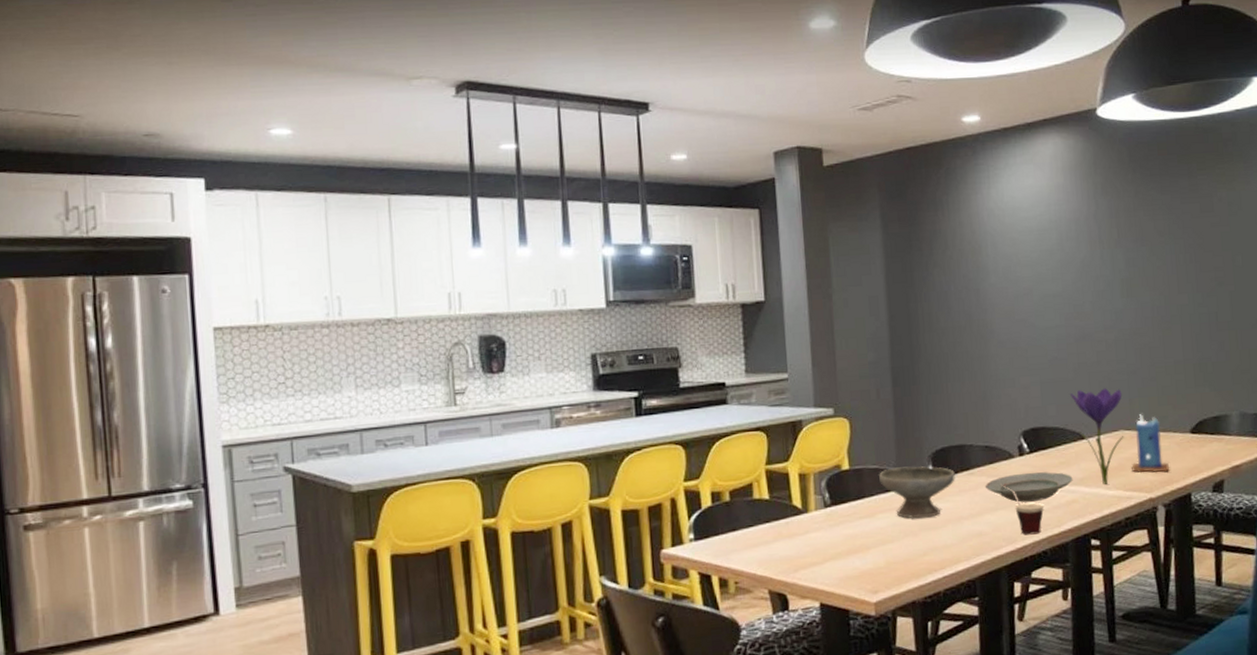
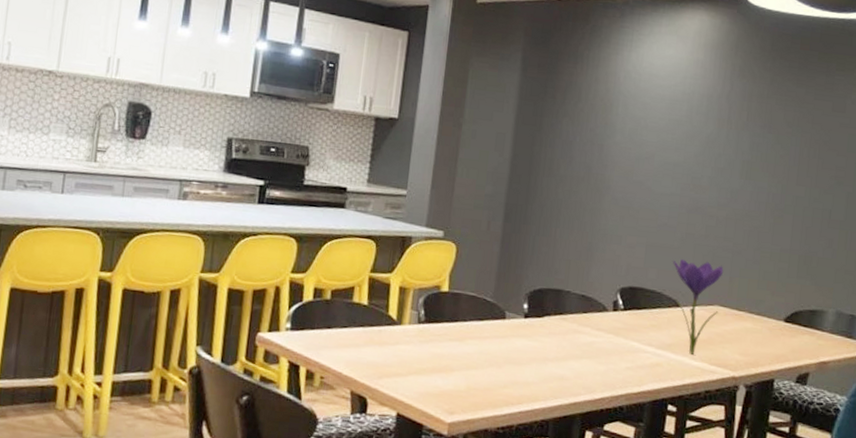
bowl: present [879,466,955,519] -> none [475,298,548,353]
plate: present [985,472,1073,503] -> none [574,327,661,358]
cup: present [999,484,1044,535] -> none [589,334,629,389]
candle: present [1131,414,1170,473] -> none [720,294,758,355]

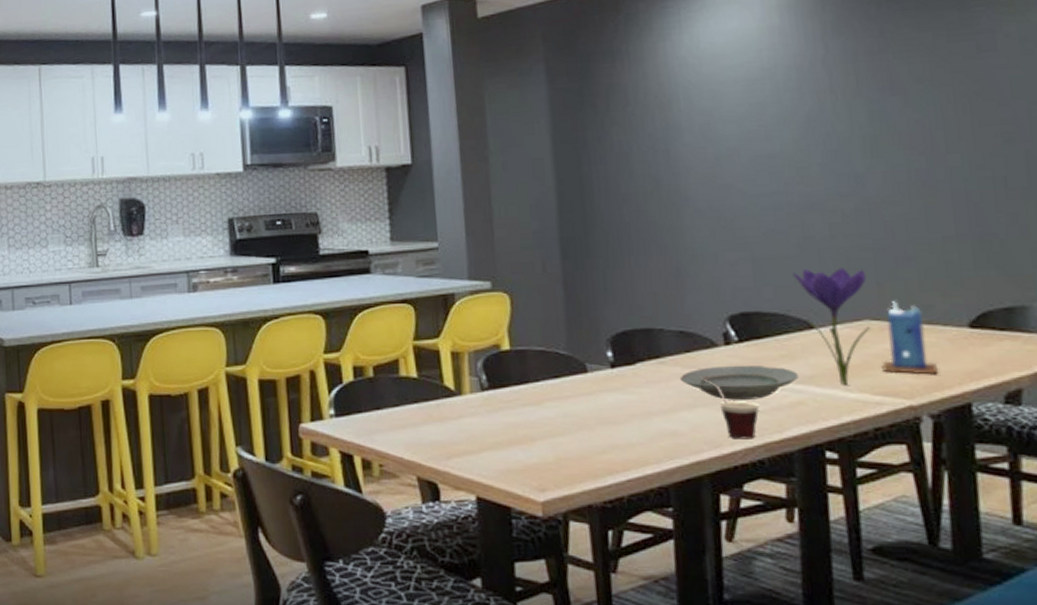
plate: none [574,327,661,358] -> present [679,365,799,400]
cup: none [589,334,629,389] -> present [699,376,760,440]
candle: none [720,294,758,355] -> present [882,301,939,375]

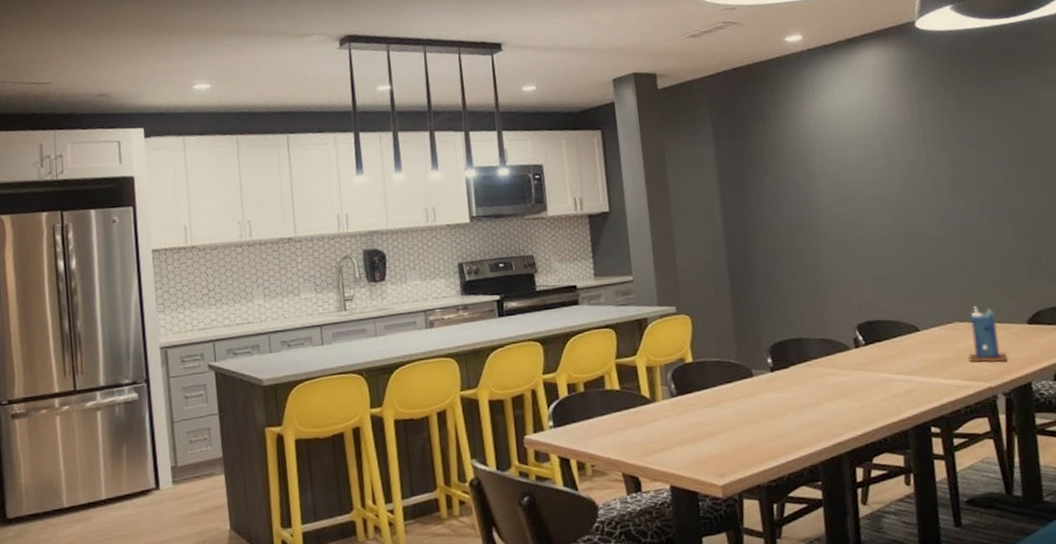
plate: present [679,365,799,400] -> none [822,363,910,392]
cup: present [699,376,760,440] -> none [837,374,882,423]
flower: present [793,268,871,385] -> none [903,282,960,374]

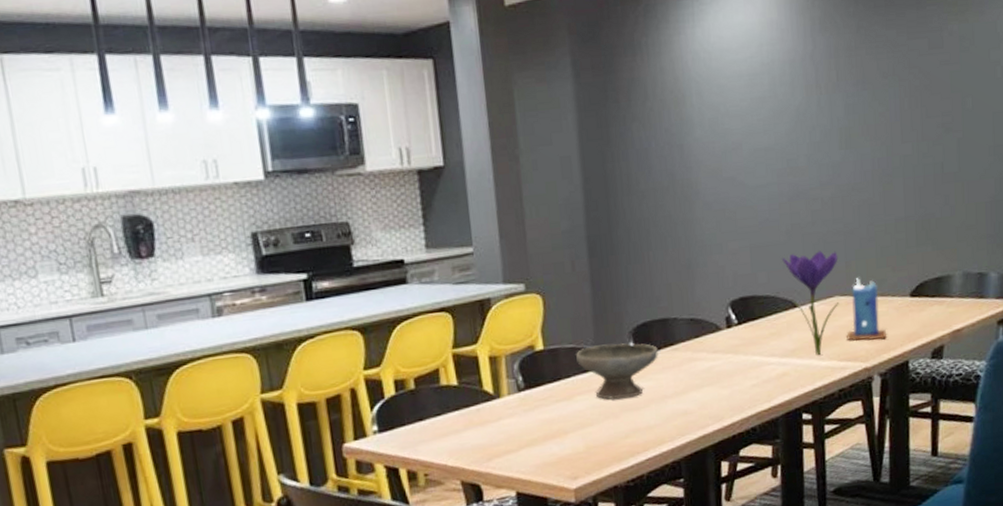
bowl: none [721,358,794,408] -> present [576,343,658,400]
flower: none [903,282,960,374] -> present [782,250,840,355]

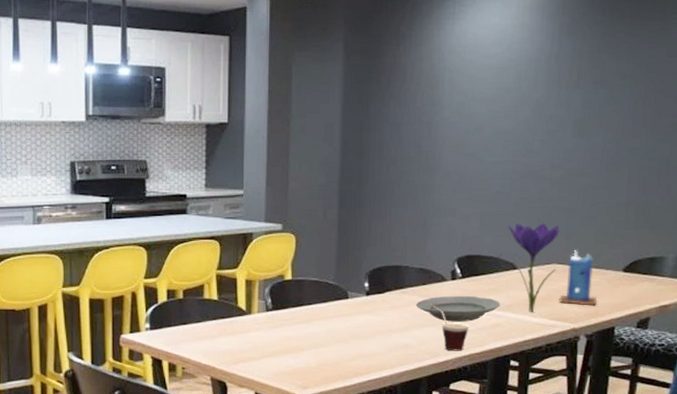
bowl: present [576,343,658,400] -> none [318,281,389,328]
plate: none [690,344,784,378] -> present [415,295,501,322]
cup: none [706,359,754,412] -> present [429,304,470,351]

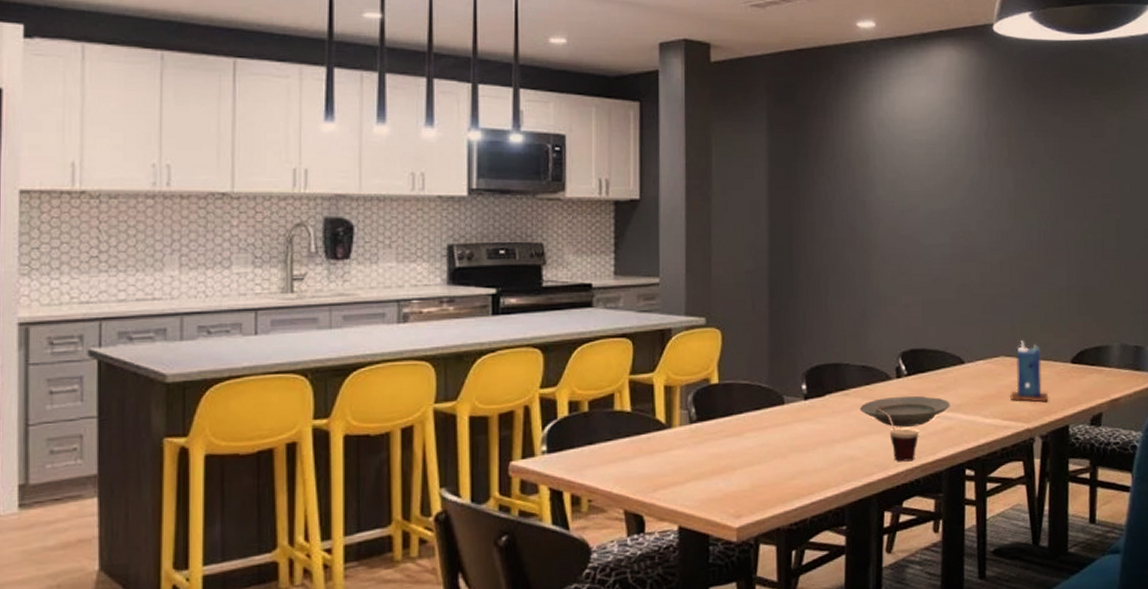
flower: present [508,223,560,312] -> none [952,312,1005,412]

